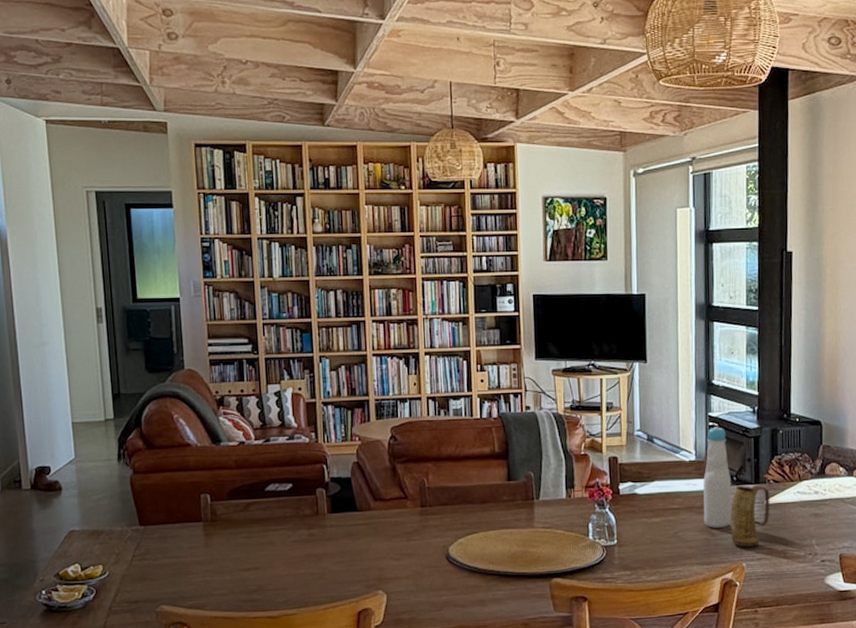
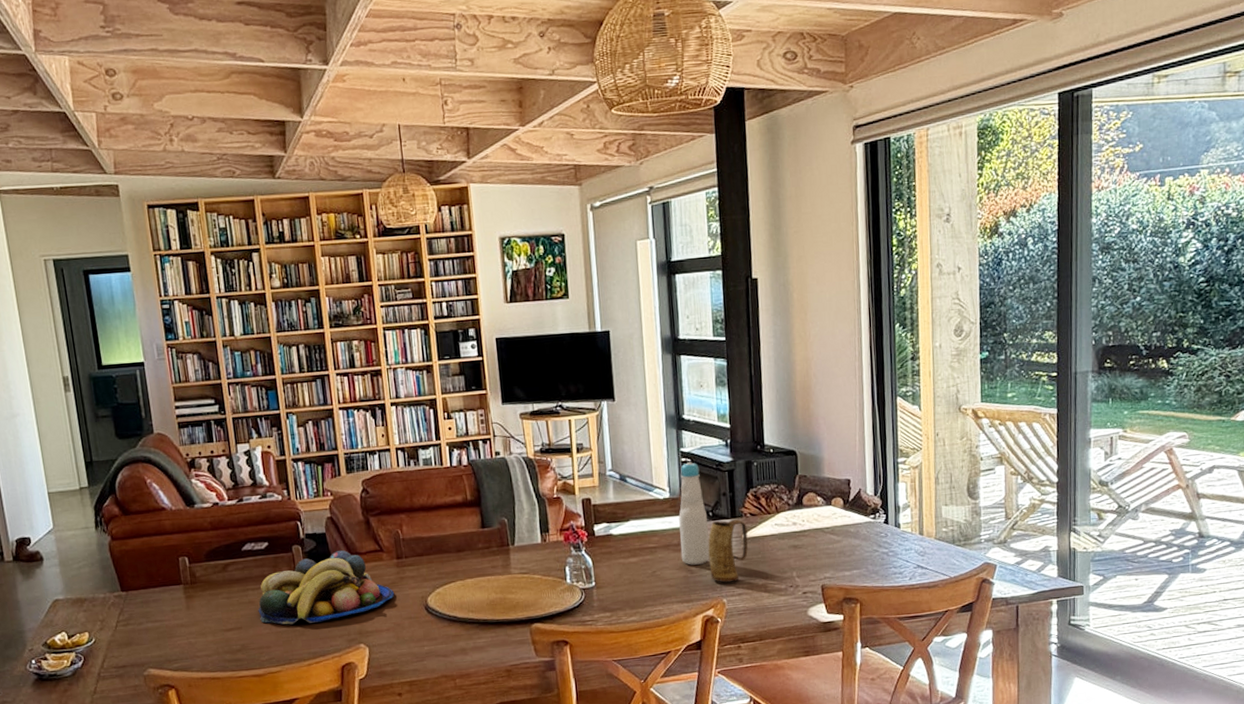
fruit bowl: none [277,495,417,568] -> present [258,549,395,625]

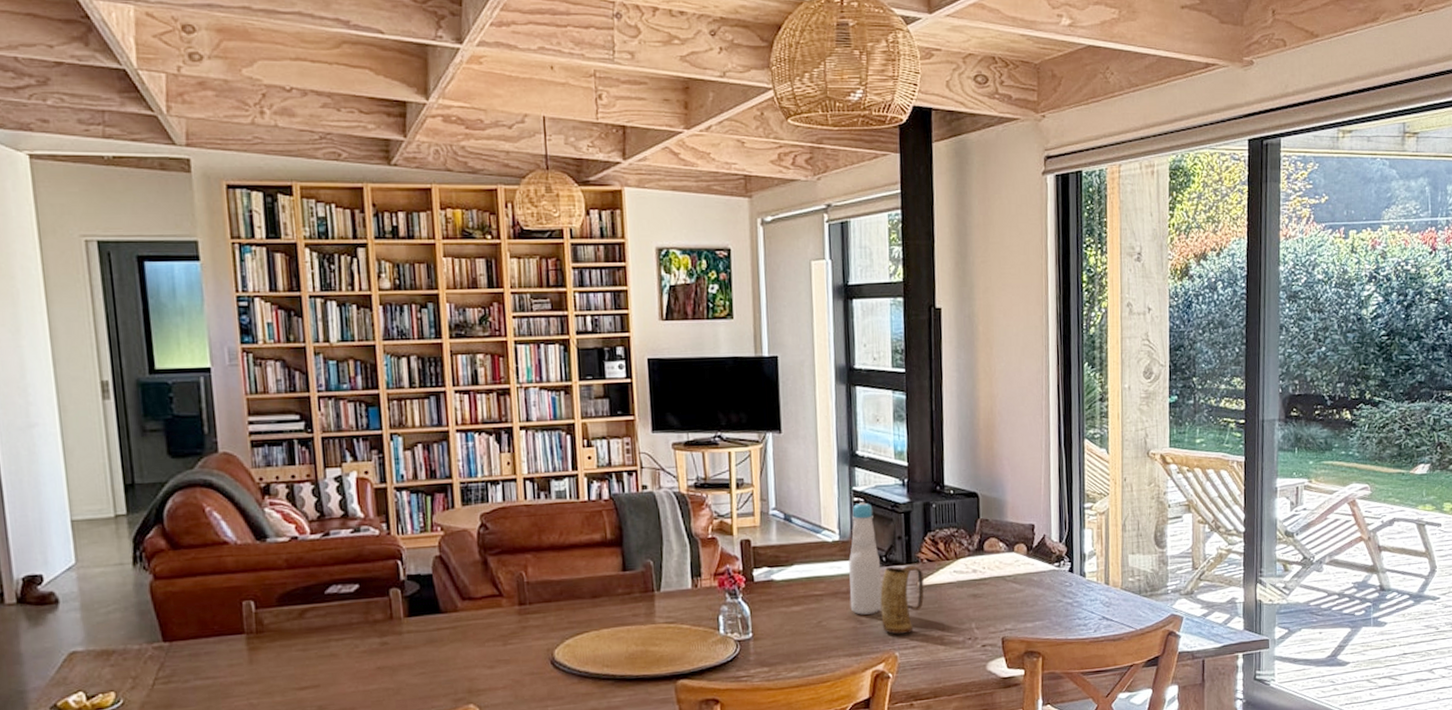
fruit bowl: present [258,549,395,625] -> none [342,594,515,682]

